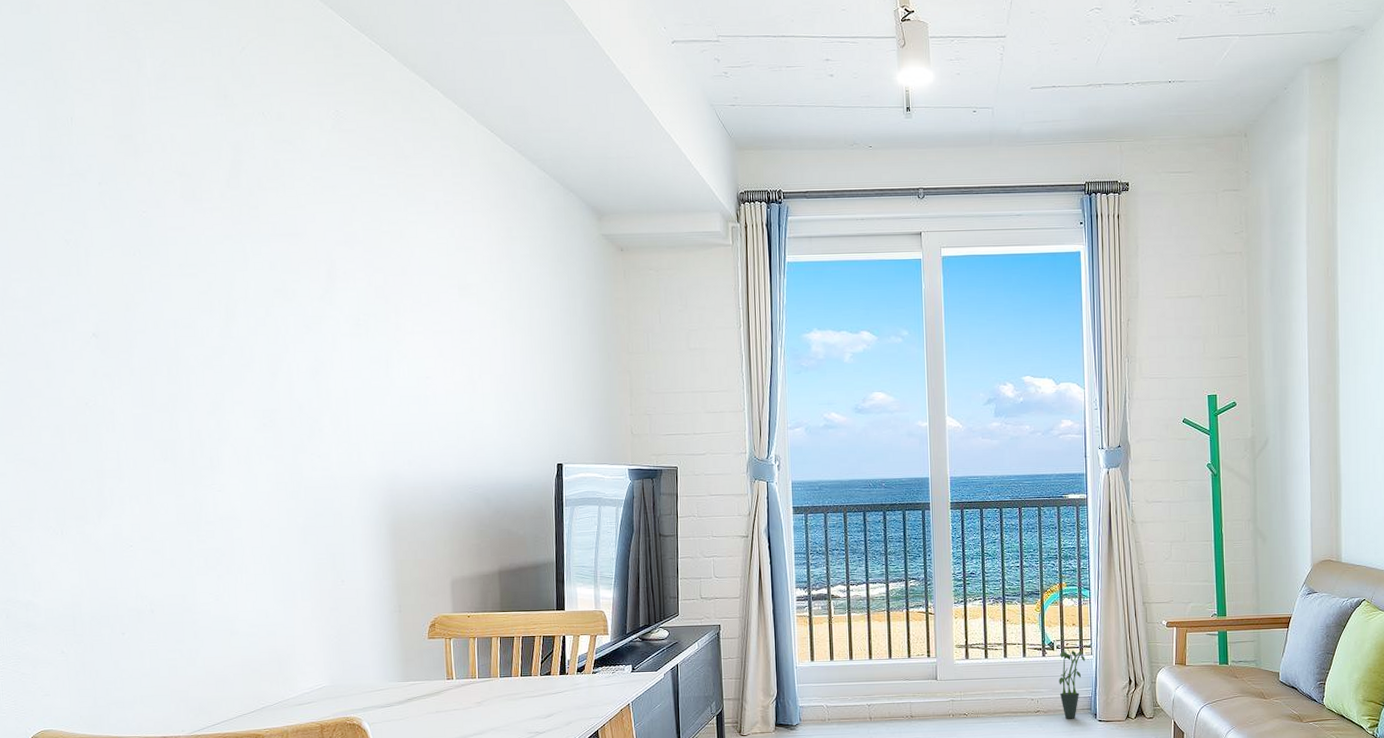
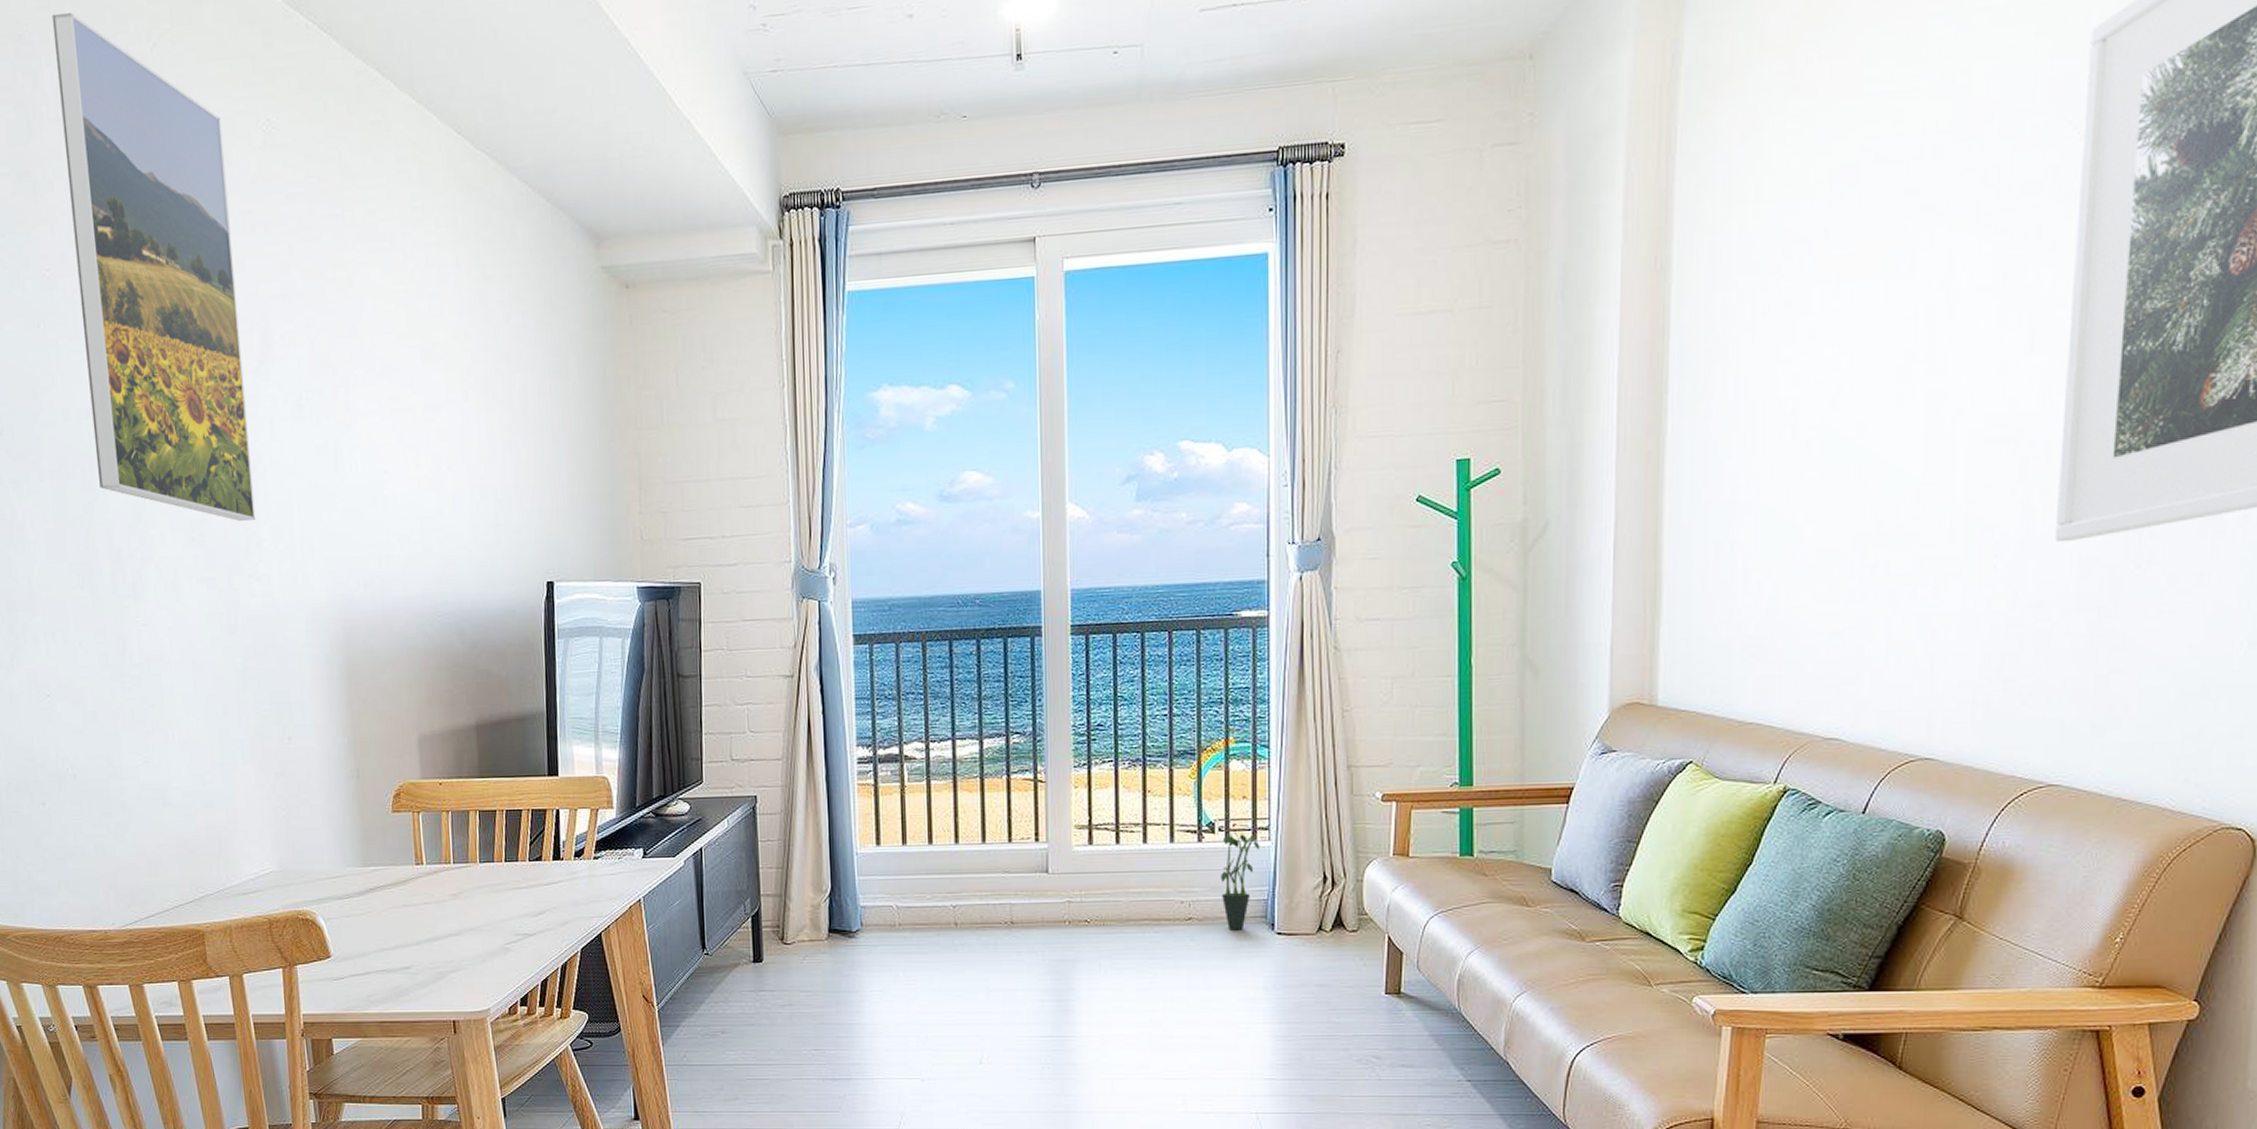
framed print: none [156,19,319,412] -> present [51,13,256,522]

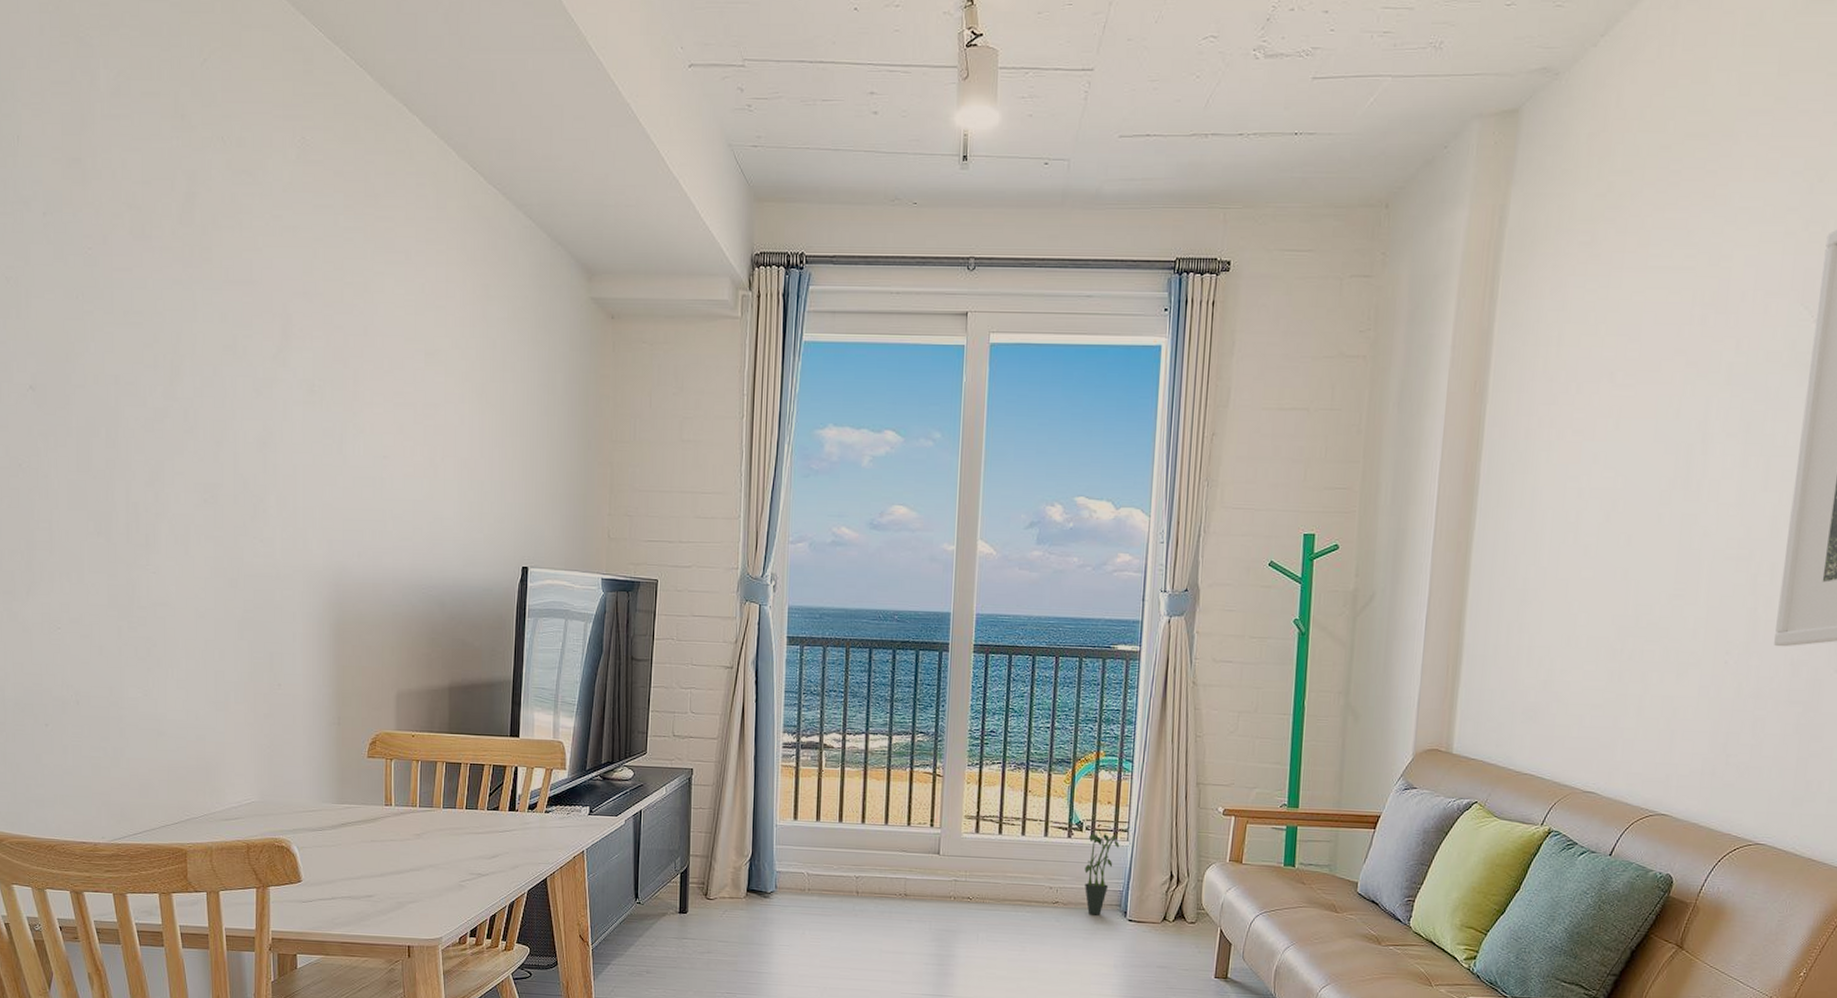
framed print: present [51,13,256,522] -> none [112,23,264,490]

